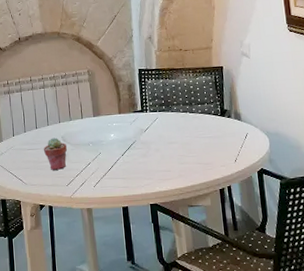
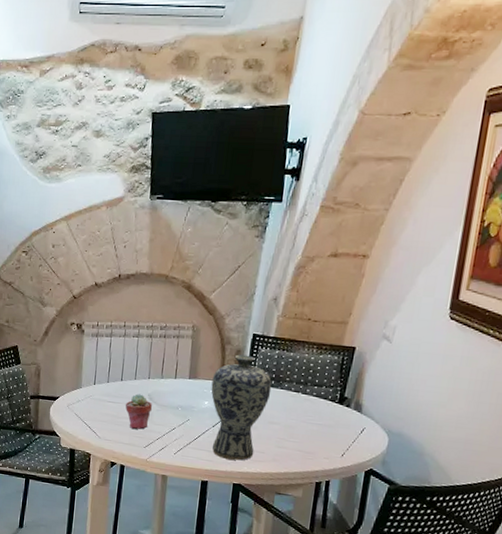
vase: none [113,88,164,183] -> present [211,354,272,461]

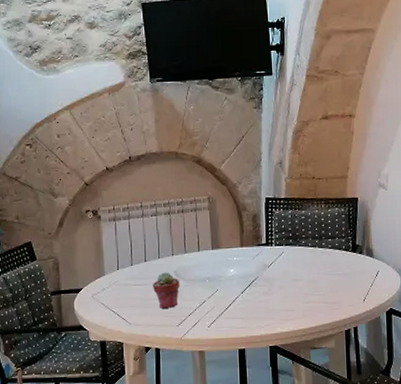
vase: present [211,354,272,461] -> none [234,218,291,323]

